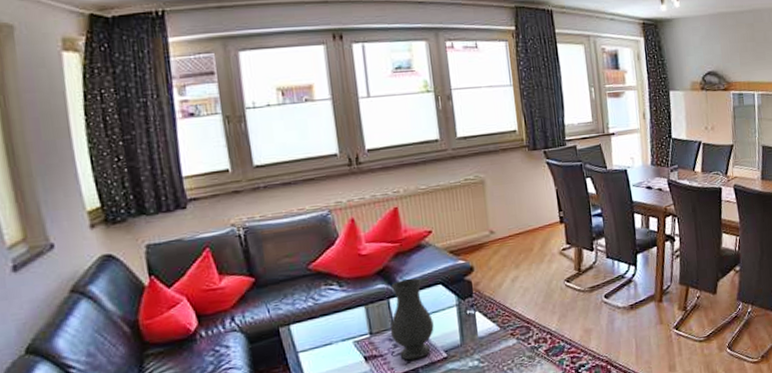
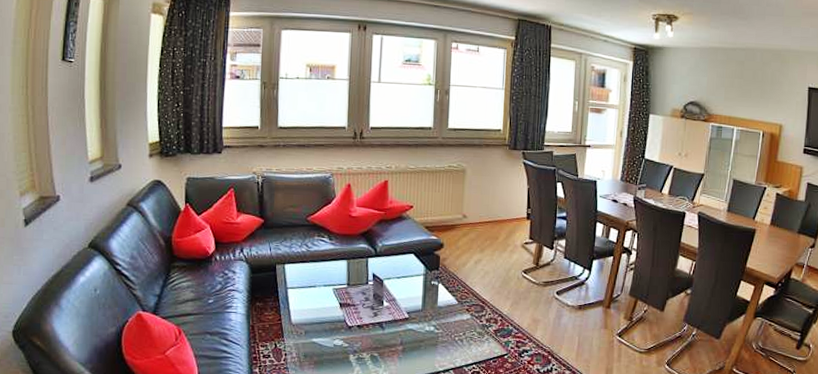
vase: present [390,278,434,361] -> none [364,244,402,315]

